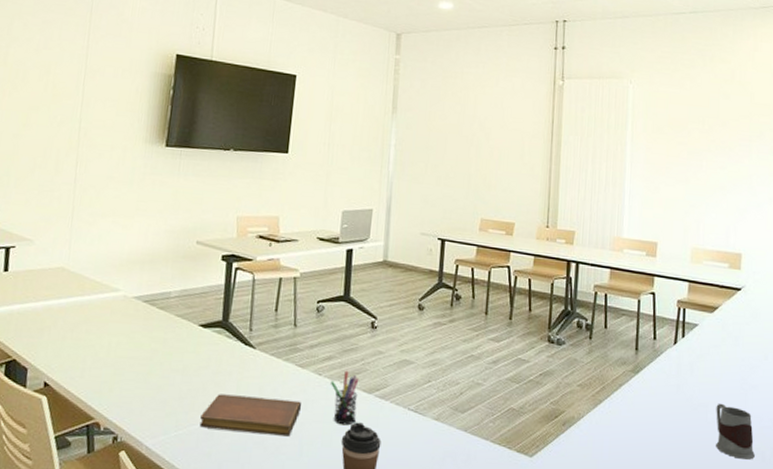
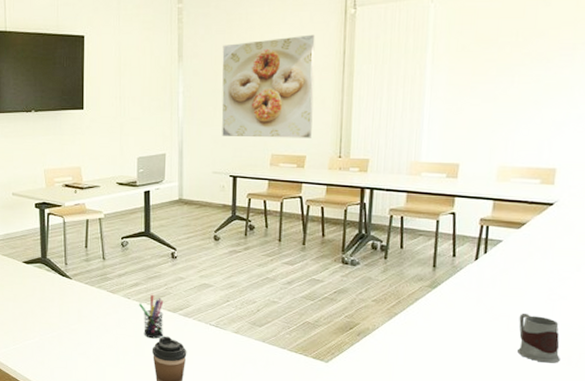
notebook: present [199,394,301,437] -> none [32,316,115,348]
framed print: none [432,100,526,205] -> present [221,34,315,138]

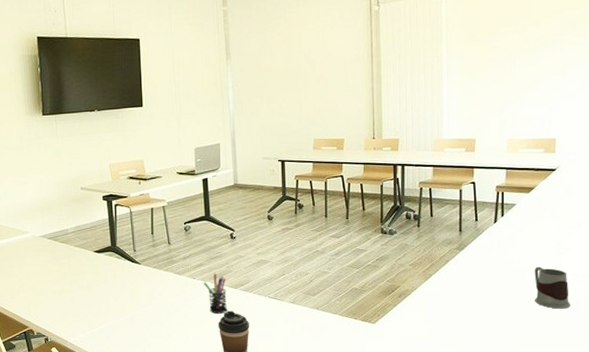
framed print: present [221,34,315,138] -> none [265,30,348,125]

